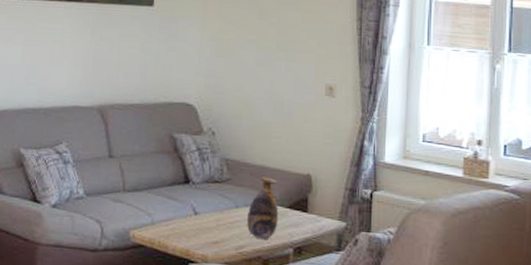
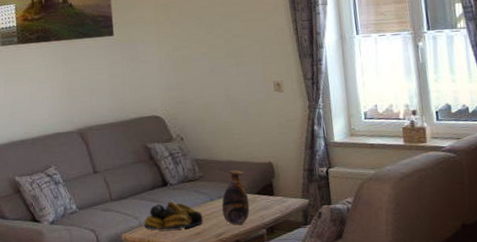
fruit bowl: none [157,201,224,235] -> present [144,201,203,230]

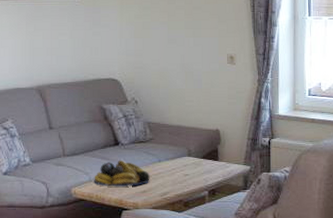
vase: present [222,170,250,225] -> none [169,134,195,186]

